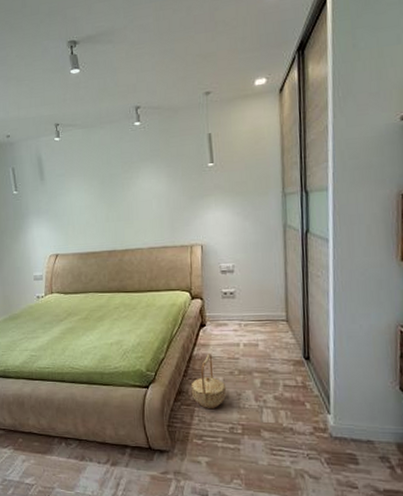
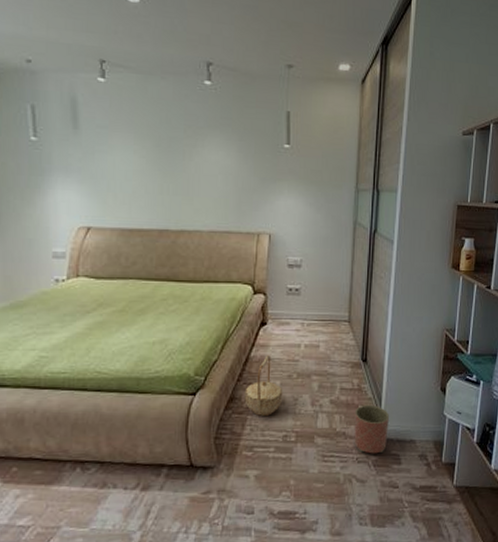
planter: none [301,402,341,452] -> present [354,404,390,454]

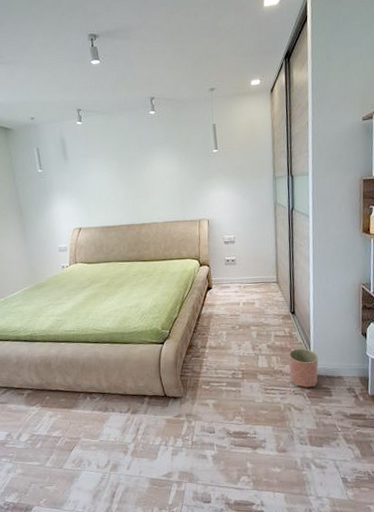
basket: present [244,355,282,416] -> none [200,312,229,359]

